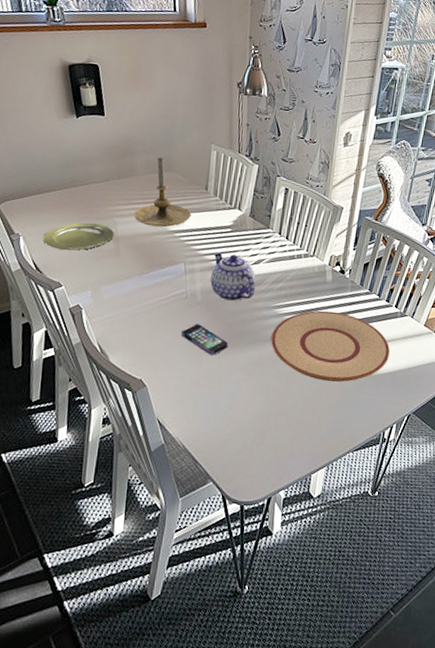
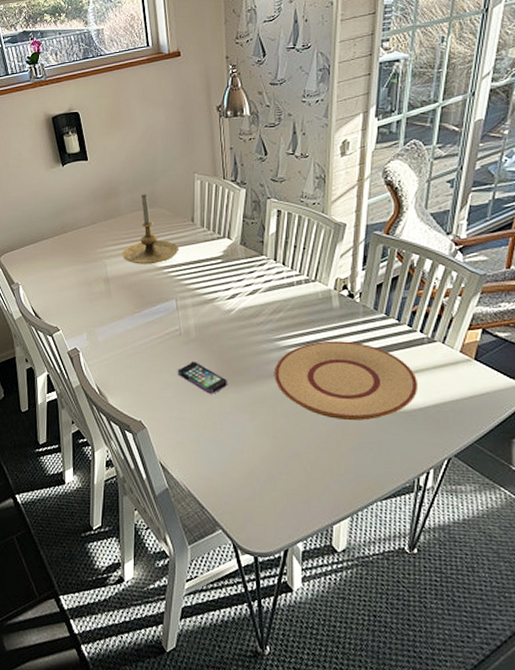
plate: present [43,222,115,251] -> none [40,266,105,295]
teapot: present [210,251,256,302] -> none [204,284,252,336]

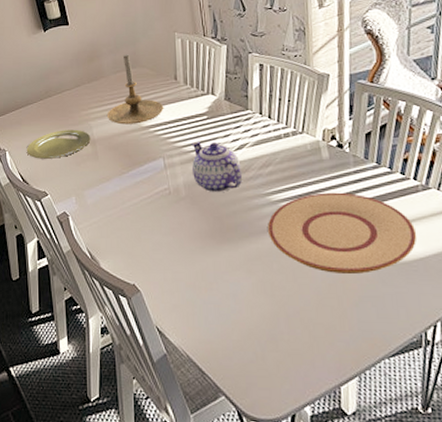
plate: none [40,266,105,295] -> present [26,129,91,159]
smartphone: present [177,362,228,394] -> none [168,220,222,253]
teapot: none [204,284,252,336] -> present [191,141,242,193]

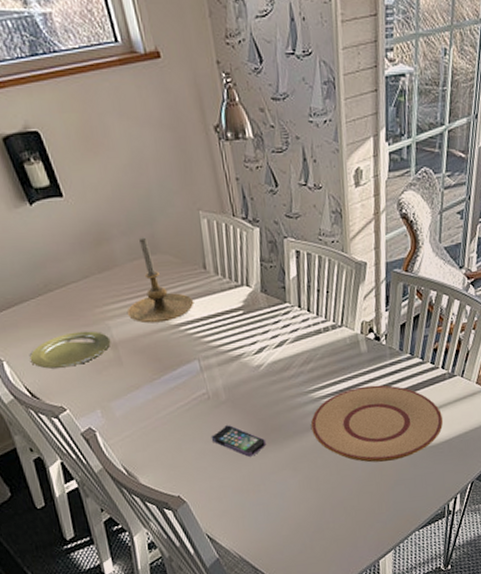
smartphone: none [168,220,222,253] -> present [211,425,267,457]
teapot: present [191,141,242,193] -> none [228,339,284,395]

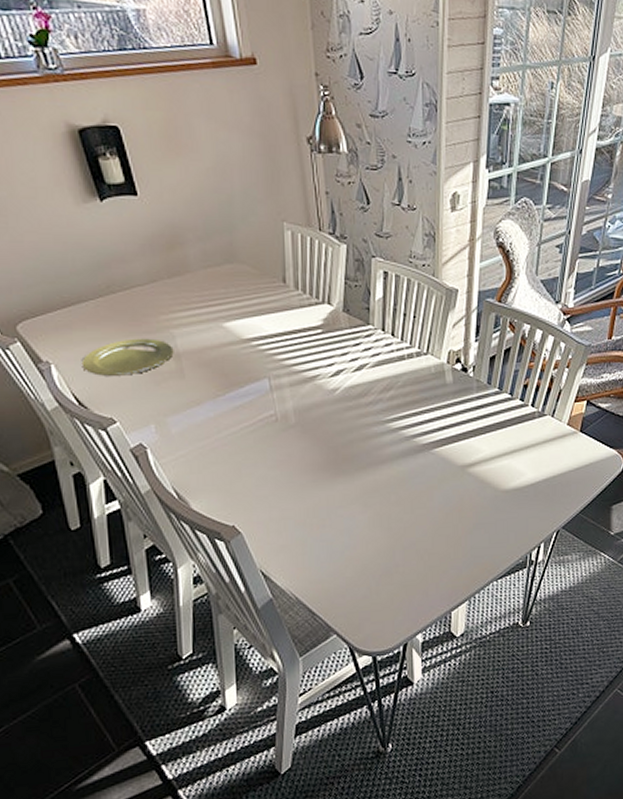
candle holder: present [126,237,194,324] -> none [194,244,270,335]
smartphone: present [211,425,267,457] -> none [275,451,336,487]
plate: present [311,385,443,463] -> none [387,419,530,502]

